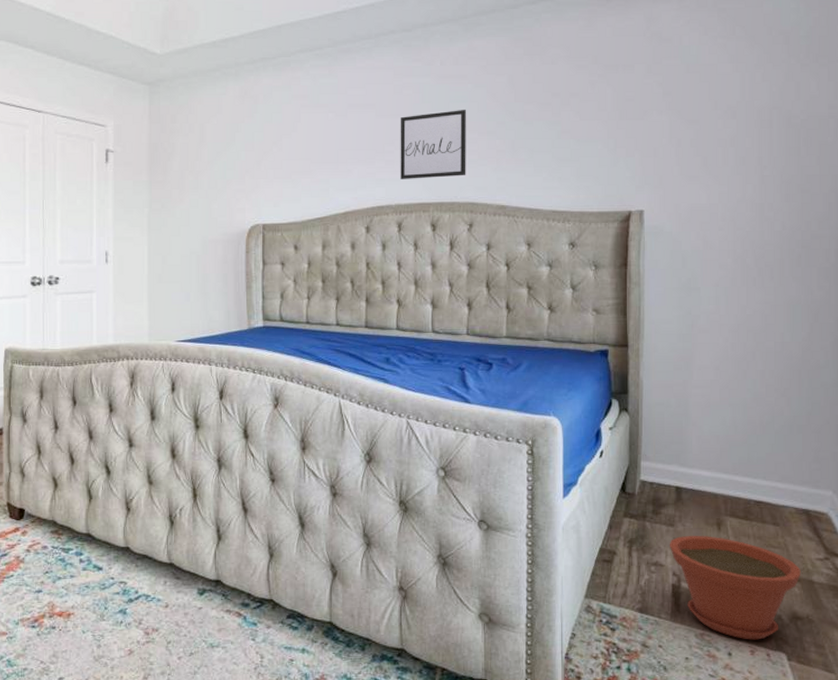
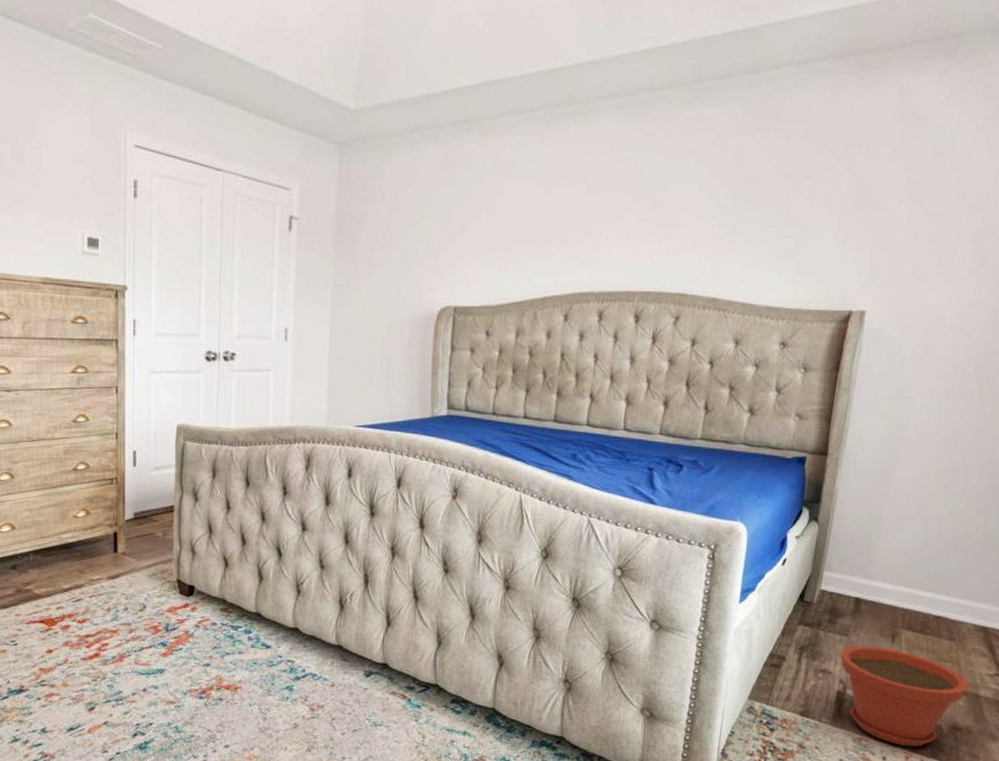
wall art: present [400,110,466,179] -> none [606,189,686,265]

